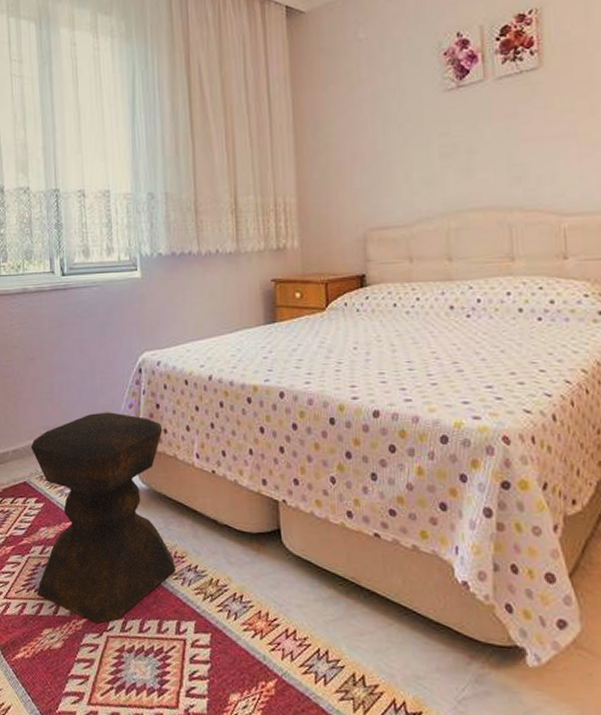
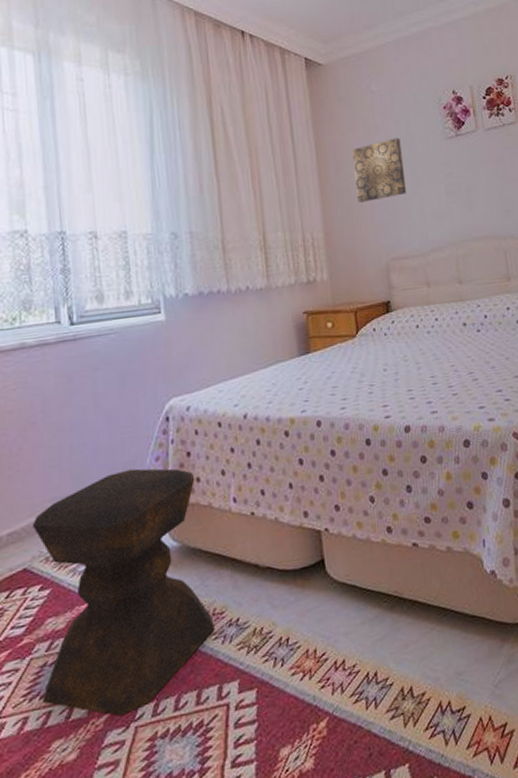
wall art: none [331,91,392,165] -> present [351,137,406,203]

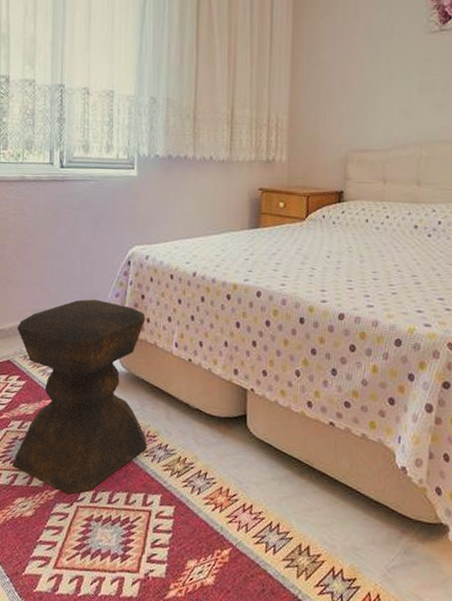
wall art: present [351,137,406,203] -> none [326,27,379,90]

